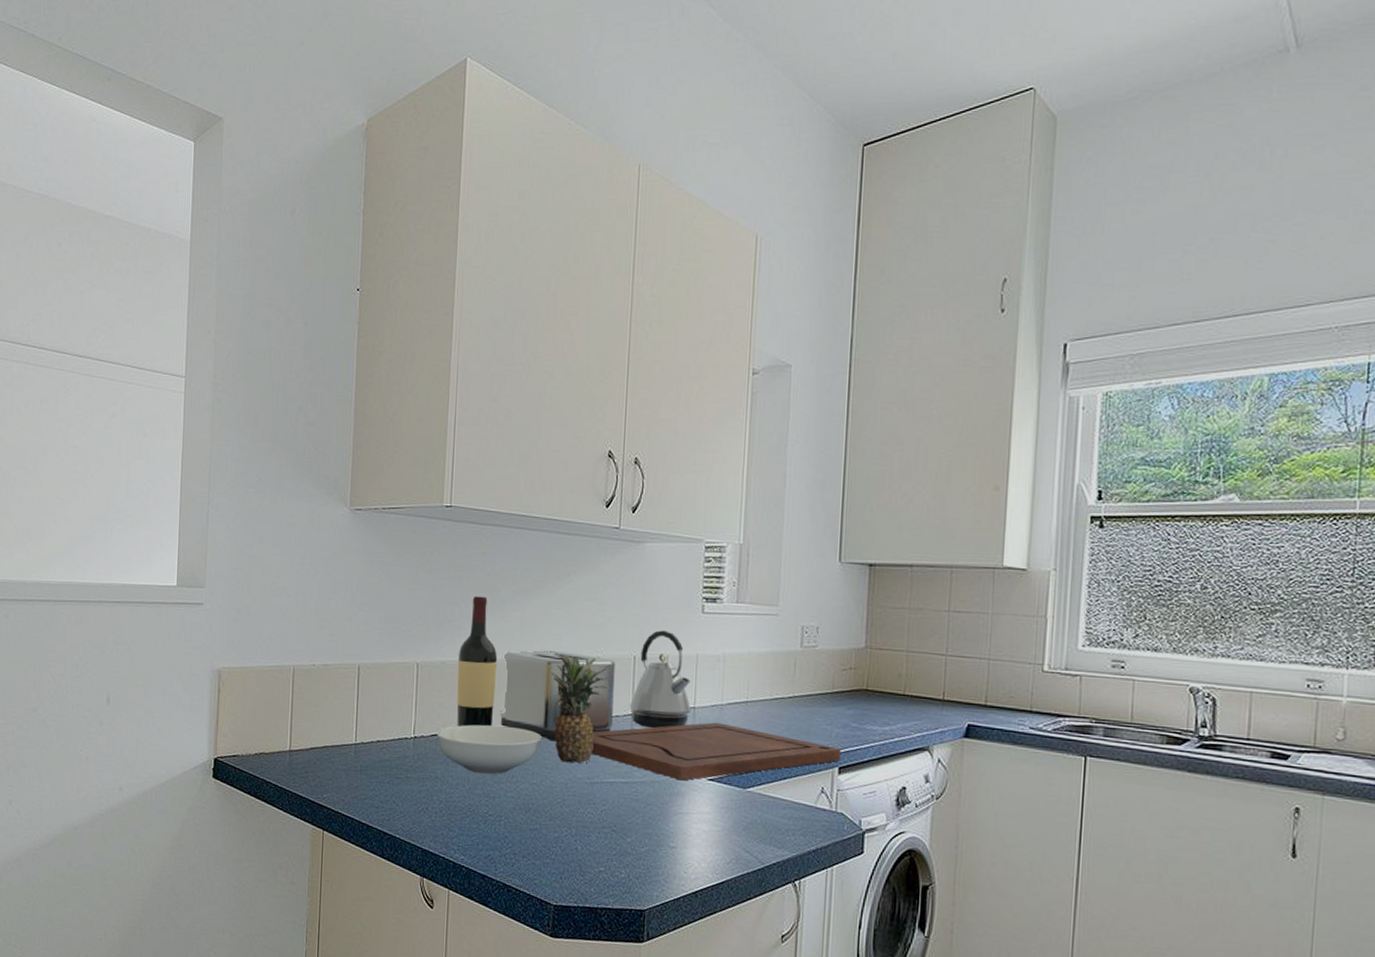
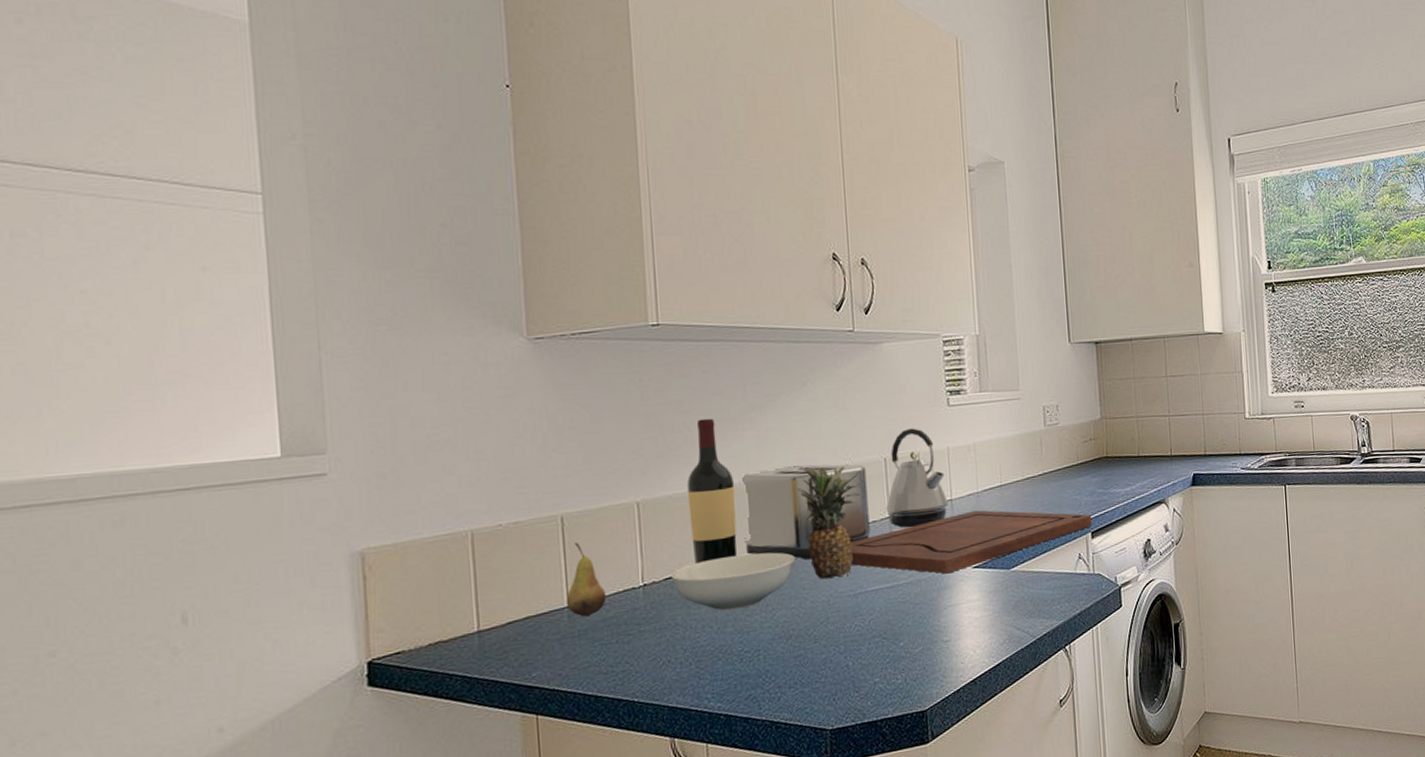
fruit: none [355,690,385,756] -> present [567,543,607,617]

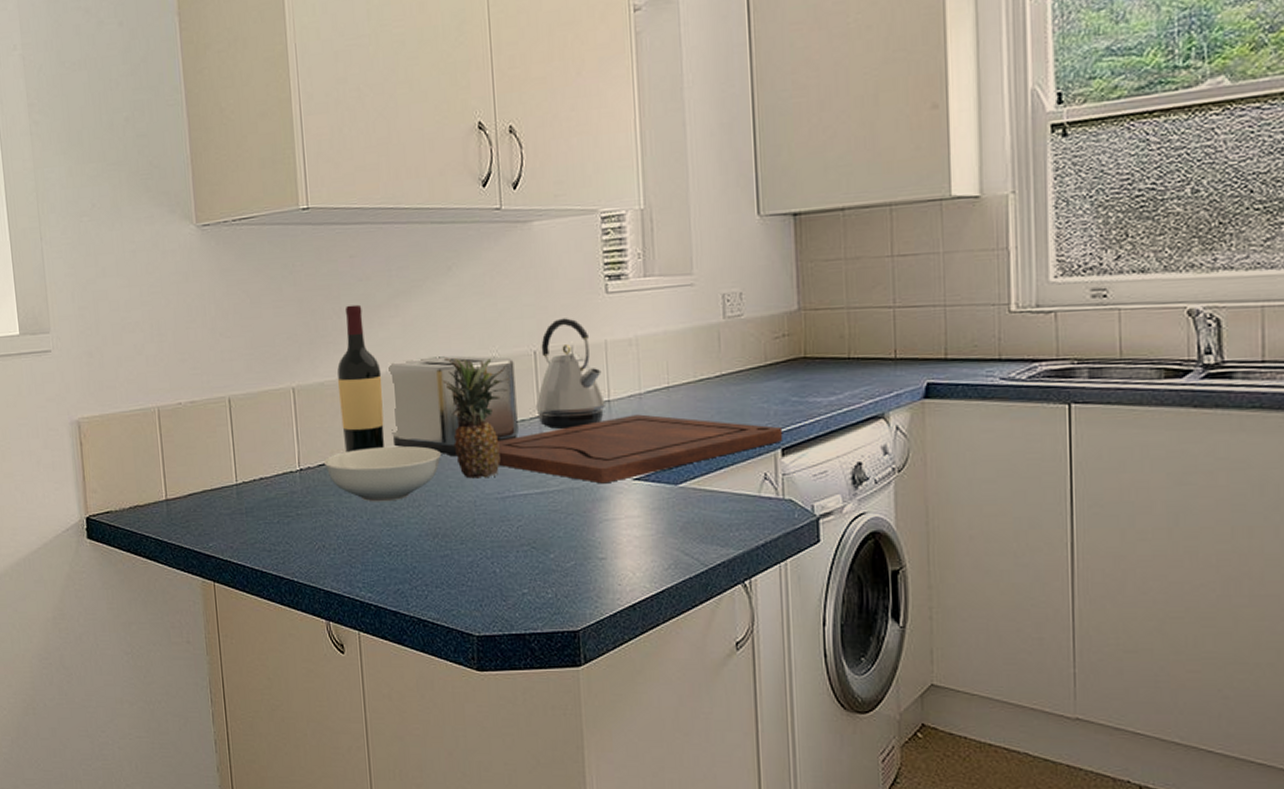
fruit: present [567,543,607,617] -> none [235,424,269,495]

